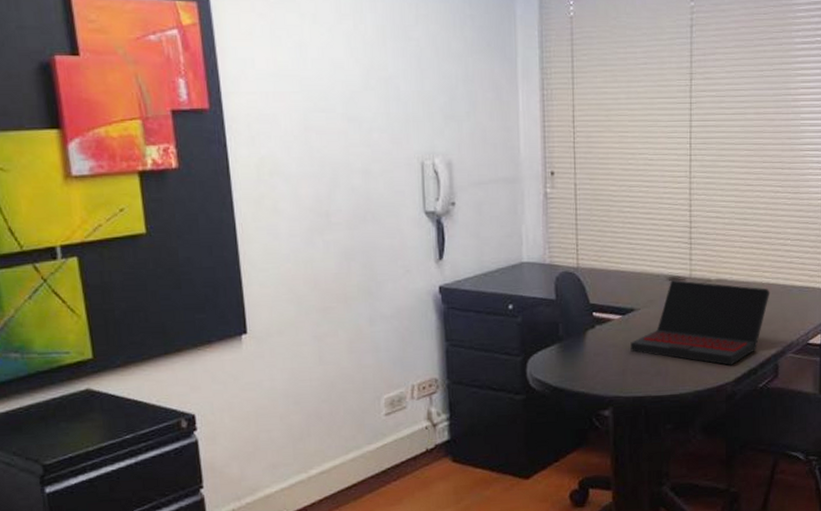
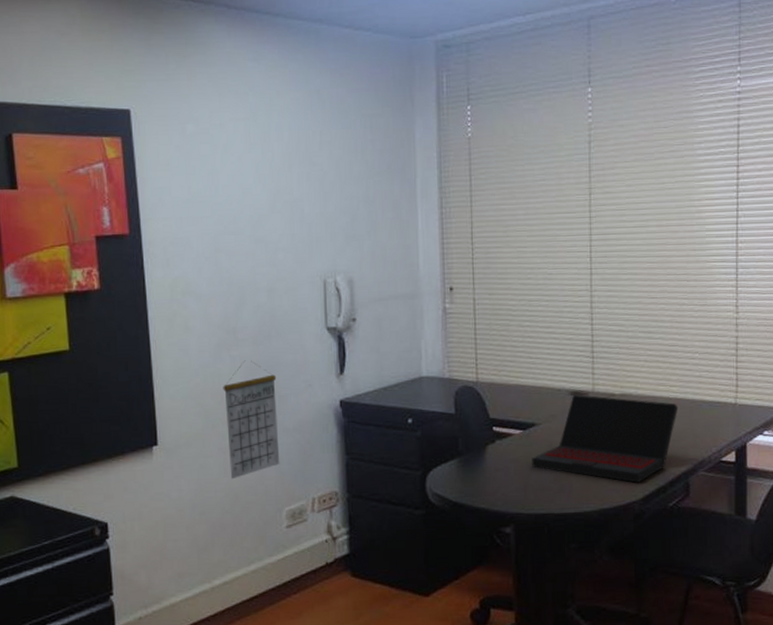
calendar: none [316,245,378,368] -> present [223,360,280,480]

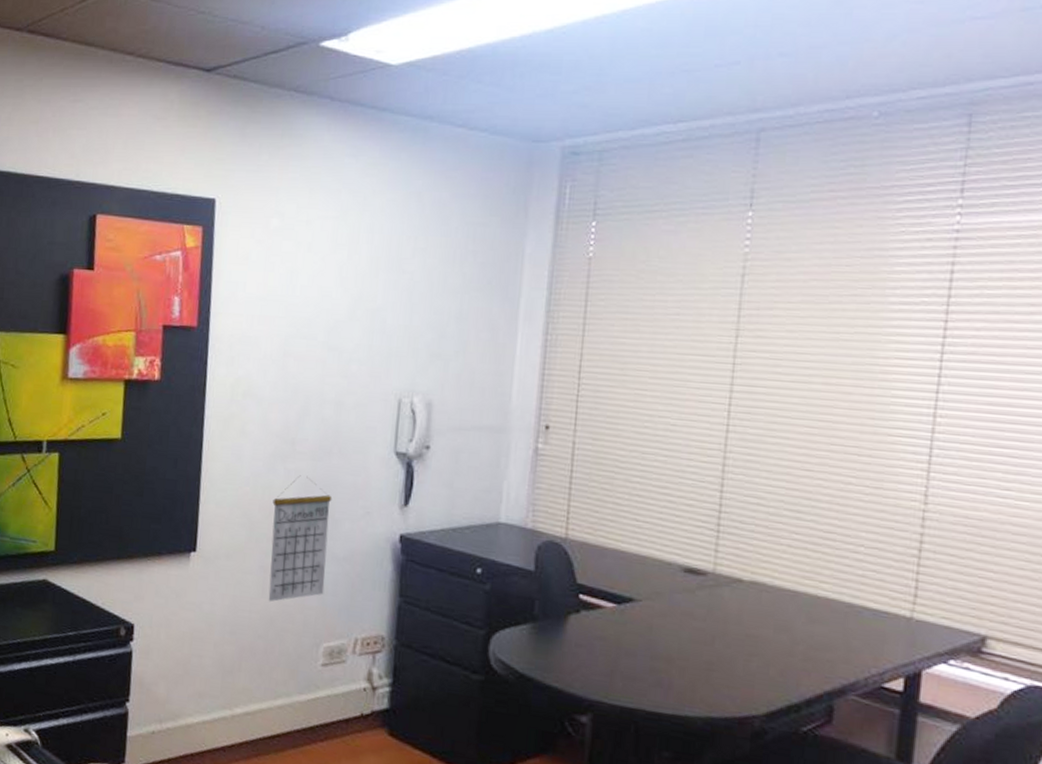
laptop: present [532,395,679,483] -> none [623,572,829,694]

